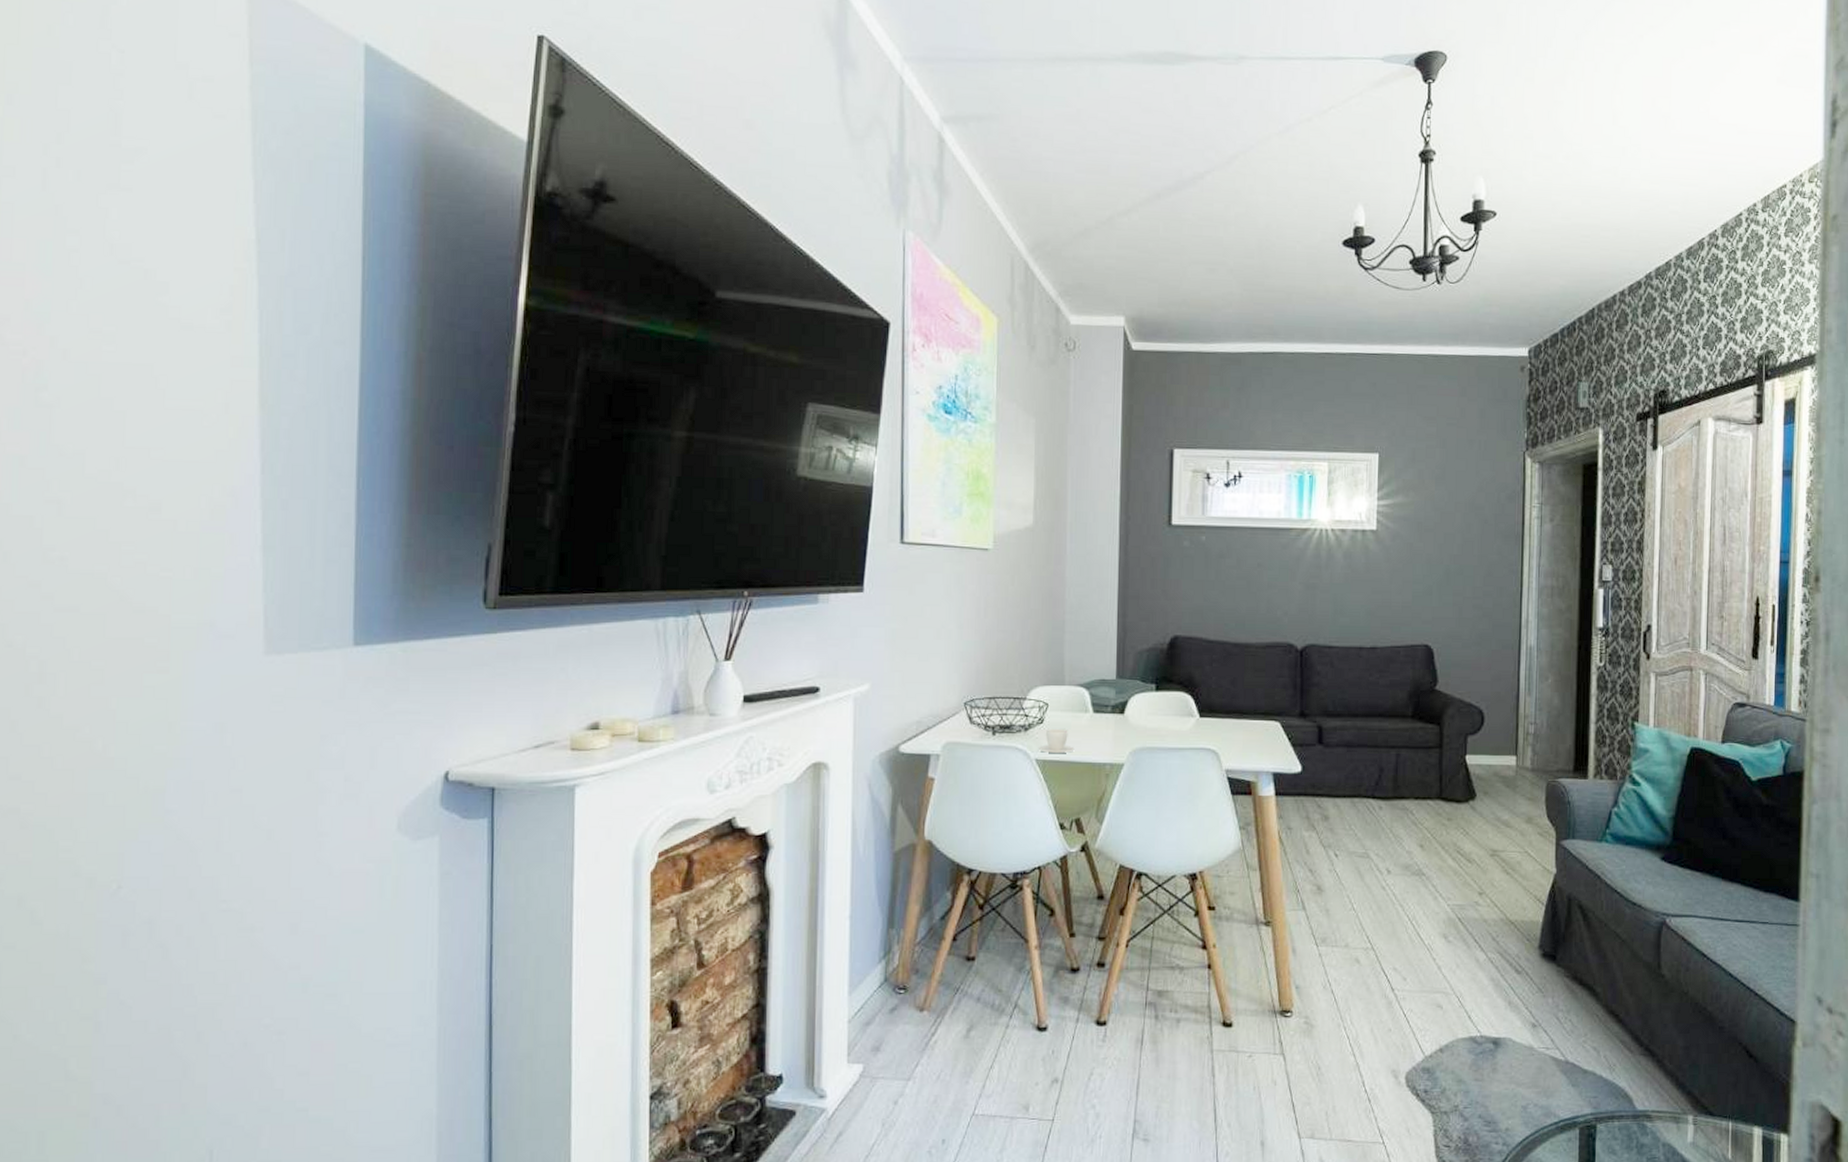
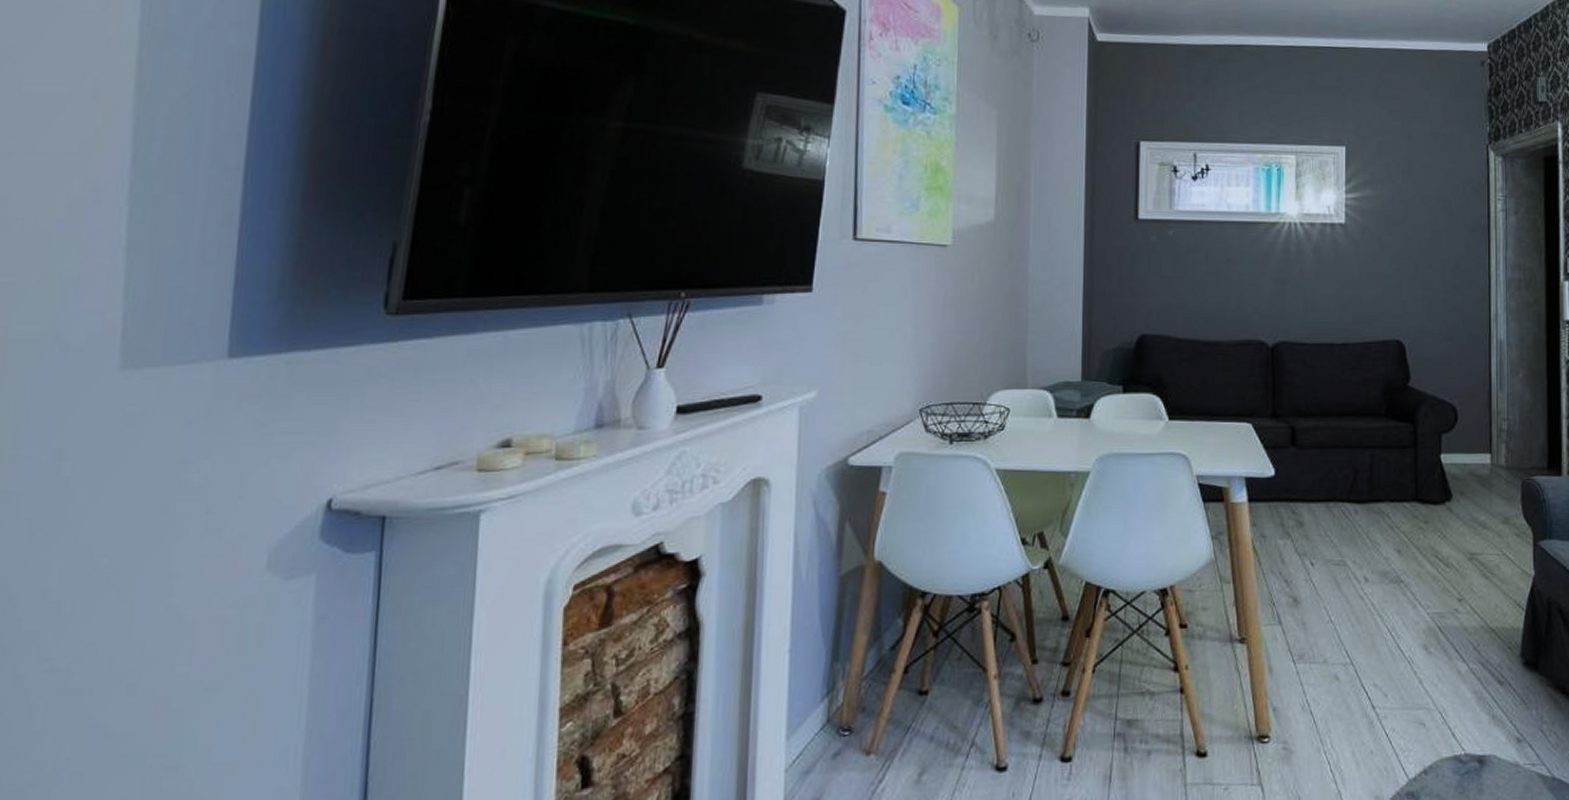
teacup: present [1039,729,1075,754] -> none [1000,436,1038,463]

